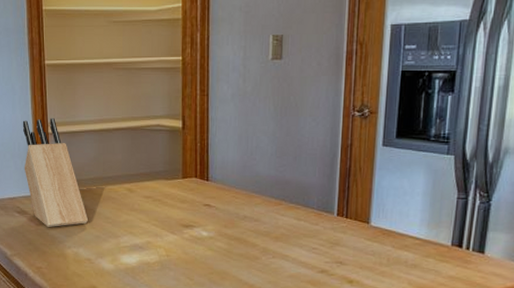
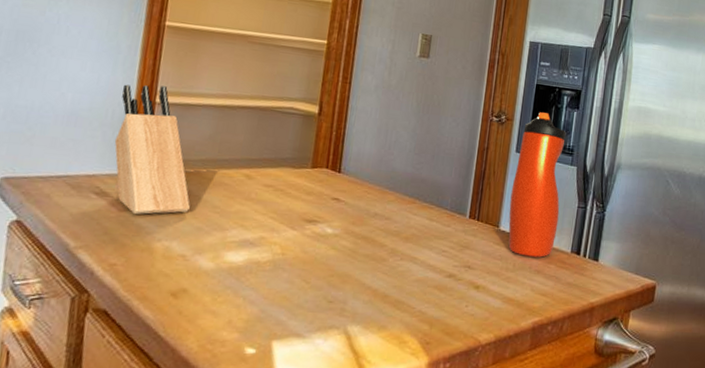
water bottle: none [379,101,440,251] -> present [508,112,566,257]

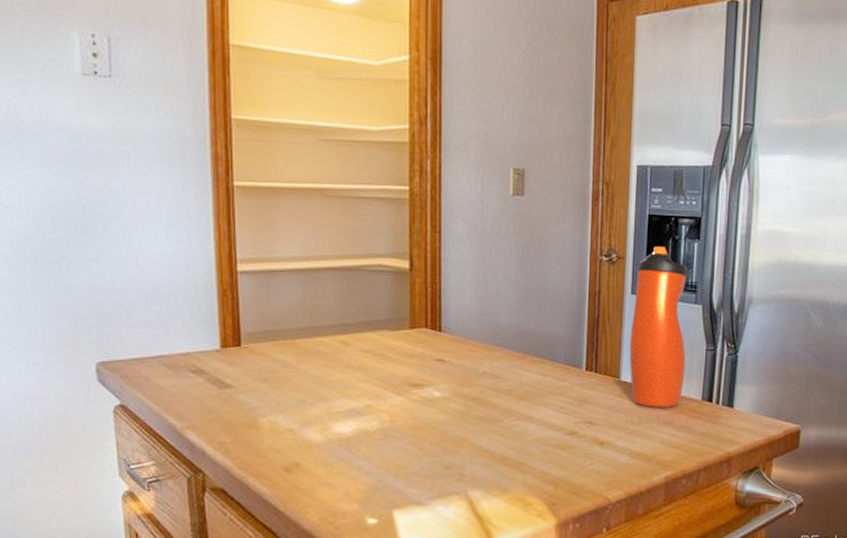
knife block: present [114,84,190,215] -> none [202,253,289,390]

